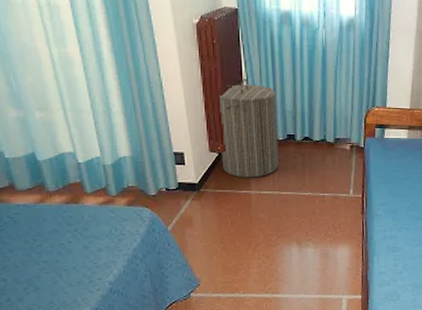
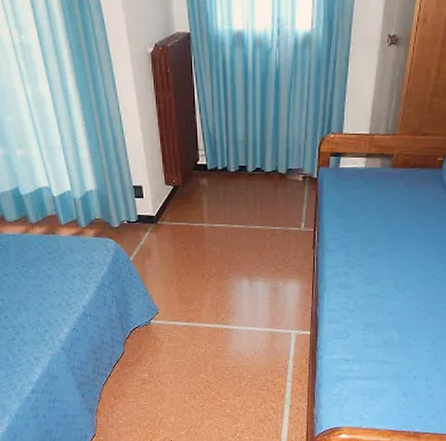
laundry hamper: present [220,78,278,178] -> none [174,108,230,211]

